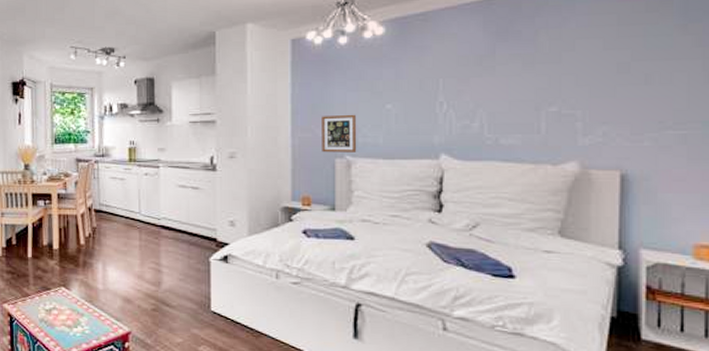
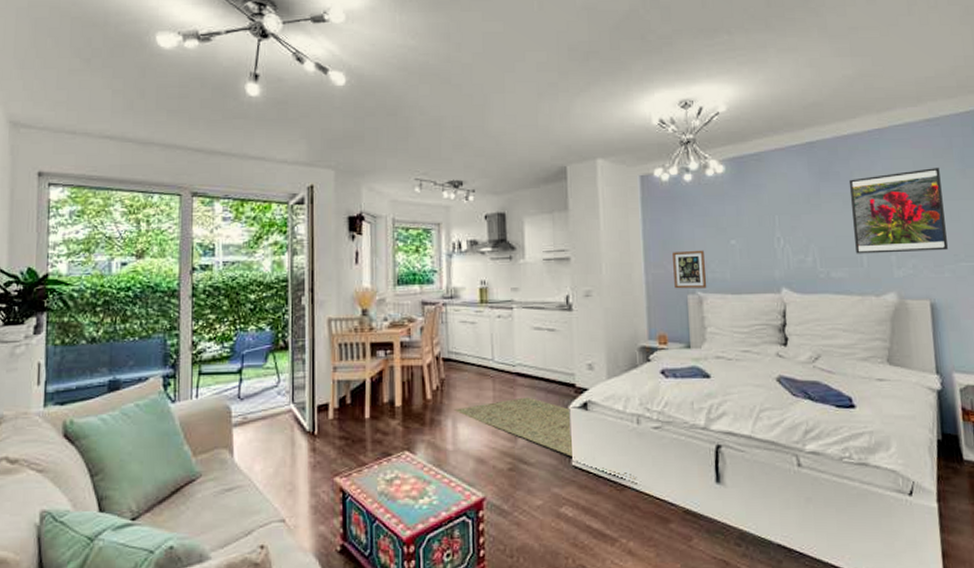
rug: none [104,247,274,328] -> present [454,397,637,480]
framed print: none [532,23,652,120] -> present [848,168,948,254]

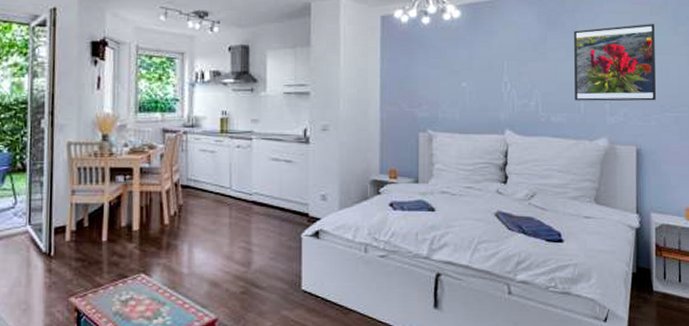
rug: present [454,397,637,480] -> none [191,224,362,304]
picture frame: present [673,250,707,289] -> none [407,90,438,127]

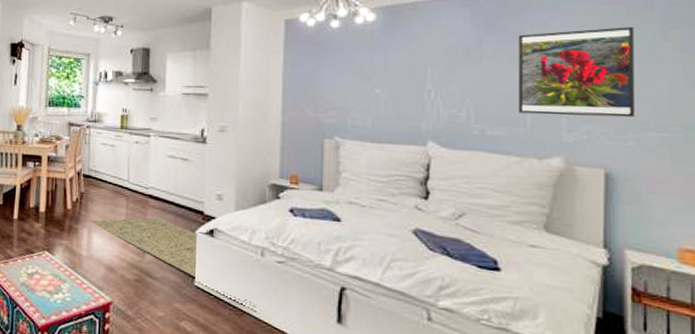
rug: none [191,224,362,304] -> present [90,217,257,308]

